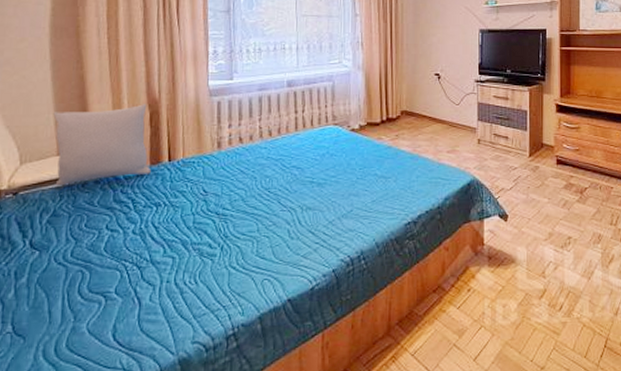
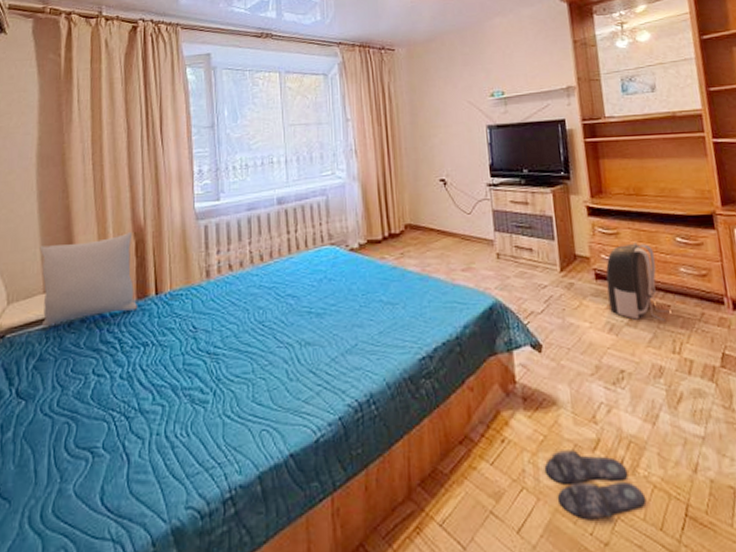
slippers: none [500,297,577,351] -> present [544,450,646,520]
backpack: none [565,135,612,200] -> present [606,241,670,322]

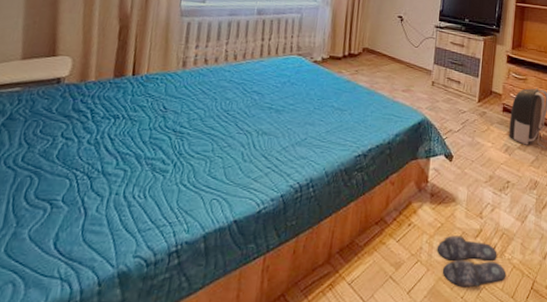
pillow: present [39,232,138,327] -> none [15,16,118,90]

